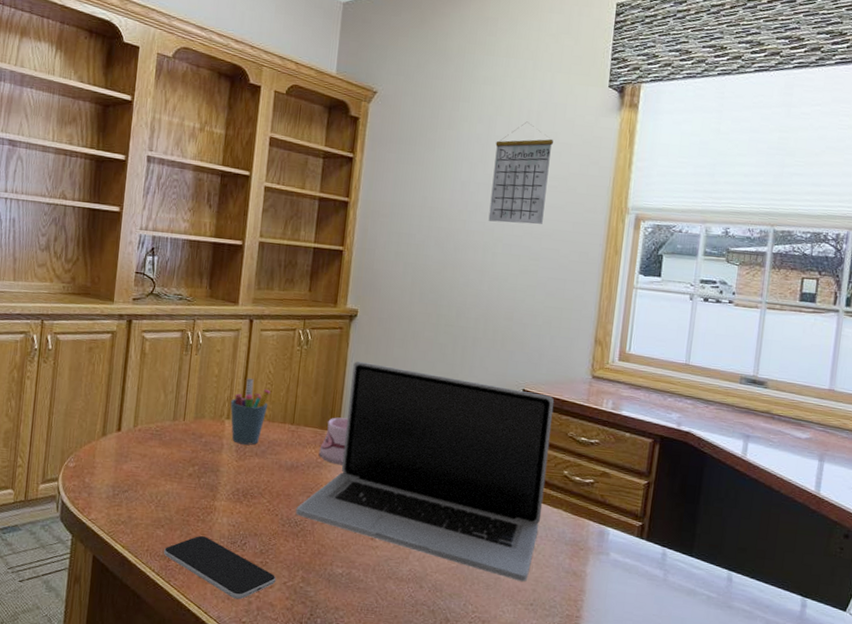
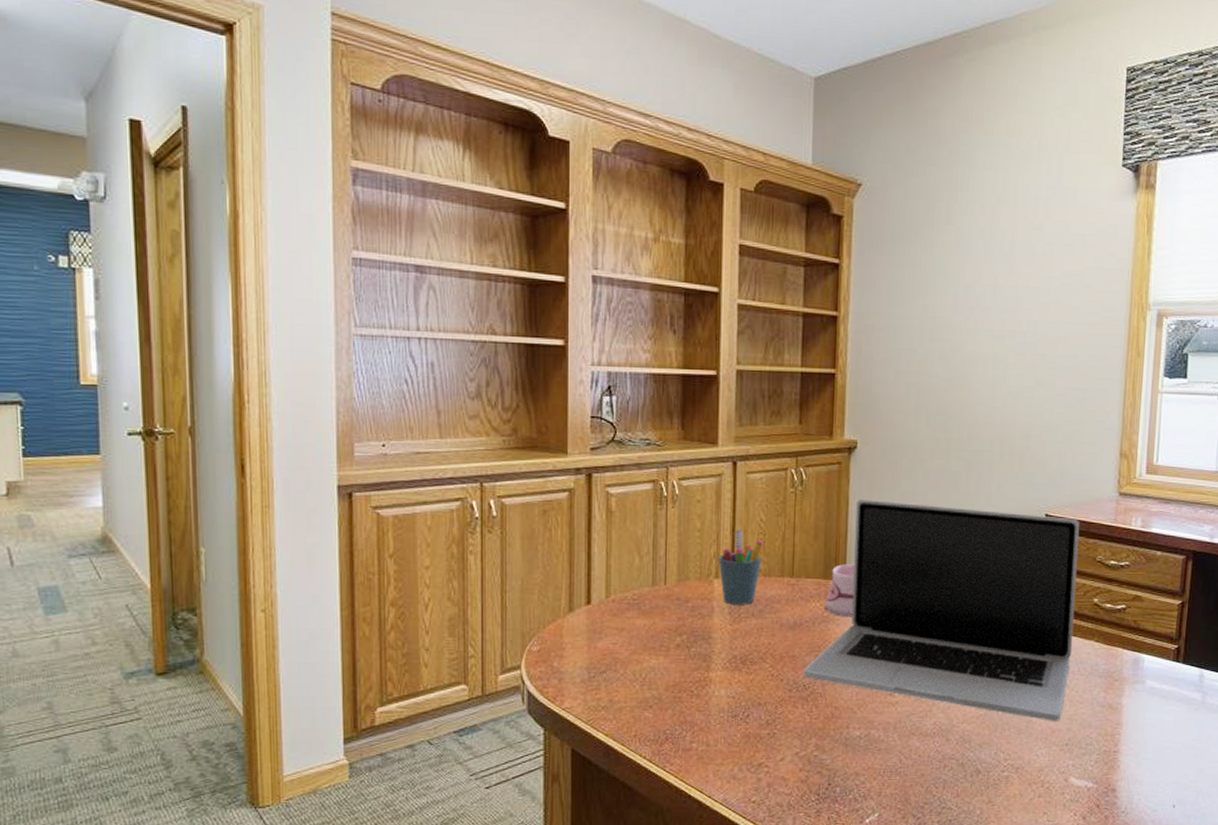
smartphone: present [164,535,276,600] -> none [655,712,787,778]
calendar: present [488,121,553,224] -> none [997,211,1064,329]

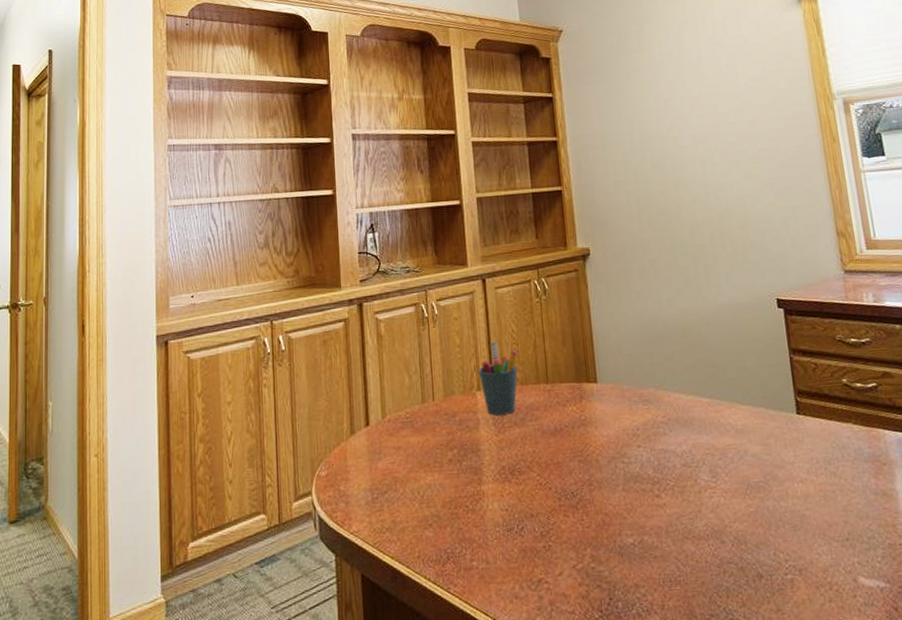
laptop: present [803,500,1080,721] -> none [569,300,836,515]
mug: present [824,564,856,617] -> none [580,365,610,419]

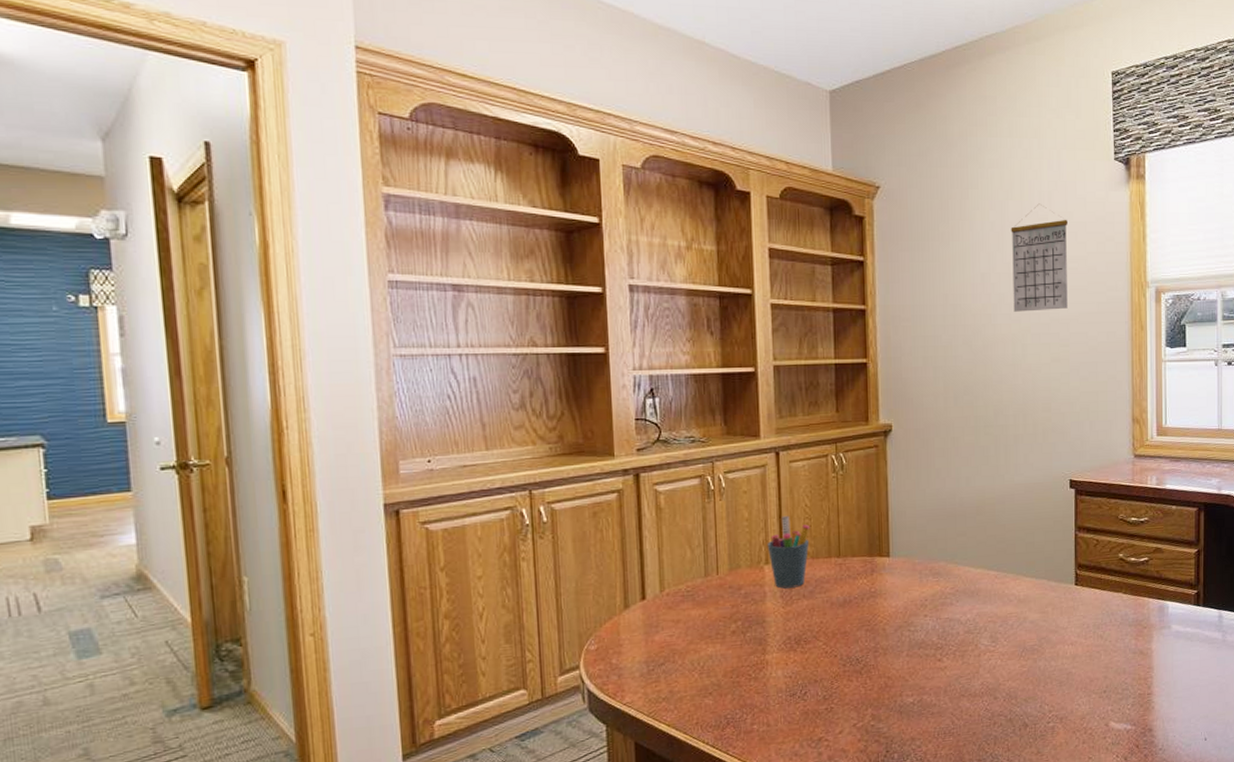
calendar: none [688,30,753,133] -> present [1011,203,1068,312]

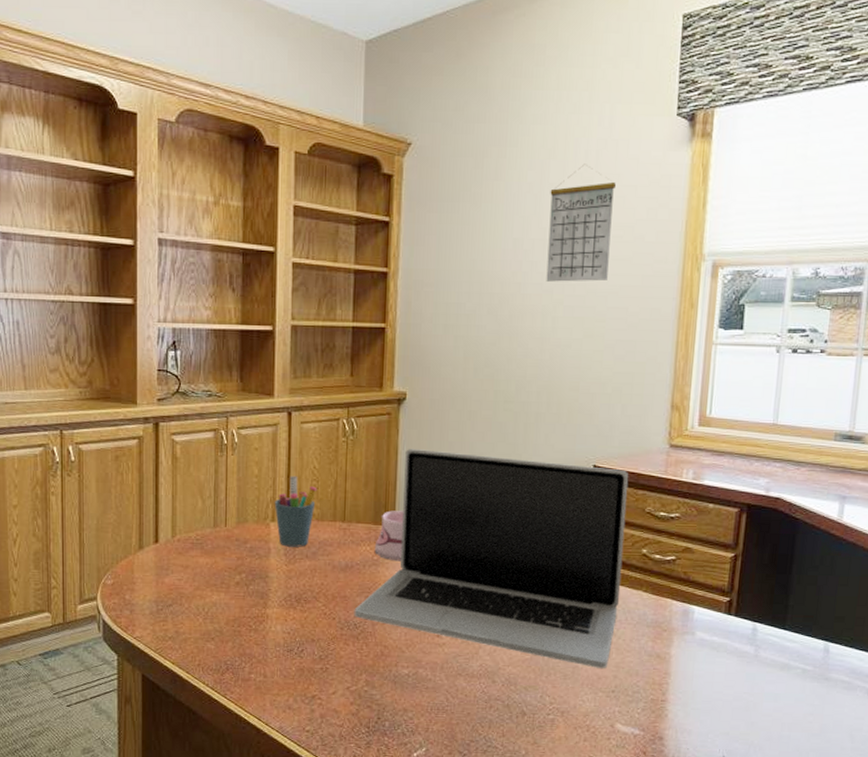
laptop: none [855,478,1103,672] -> present [354,449,628,668]
mug: none [871,540,899,591] -> present [374,510,404,562]

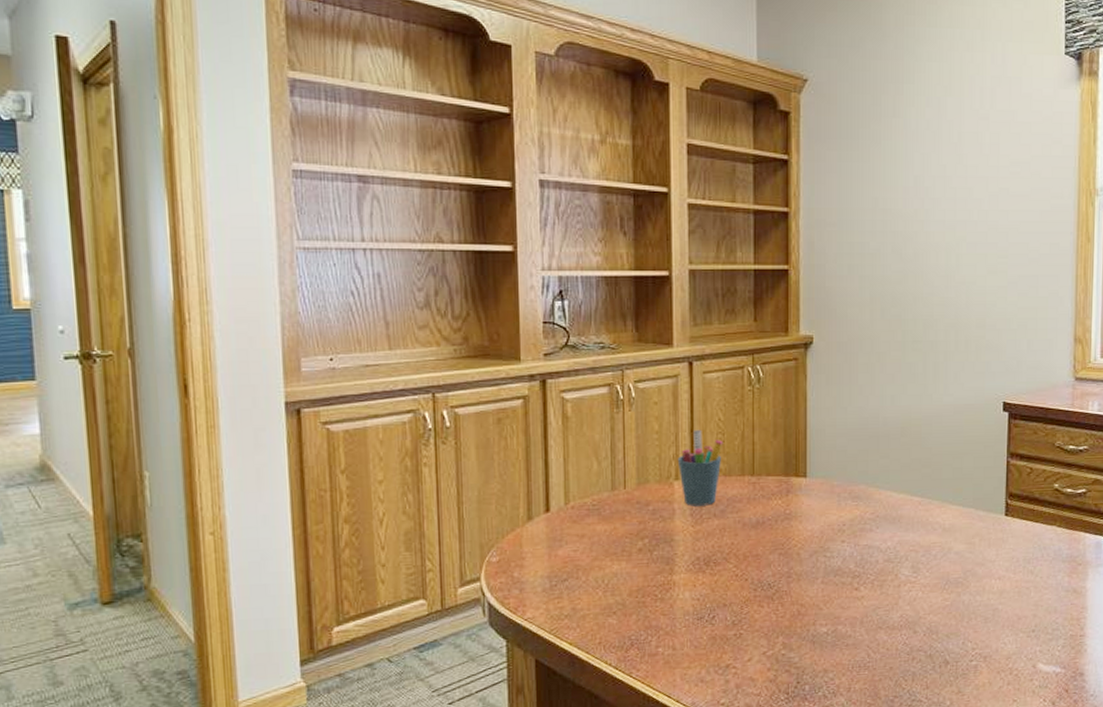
laptop: present [354,449,628,668] -> none [767,395,1038,609]
mug: present [374,510,404,562] -> none [786,460,816,514]
calendar: present [546,164,616,282] -> none [948,101,1011,219]

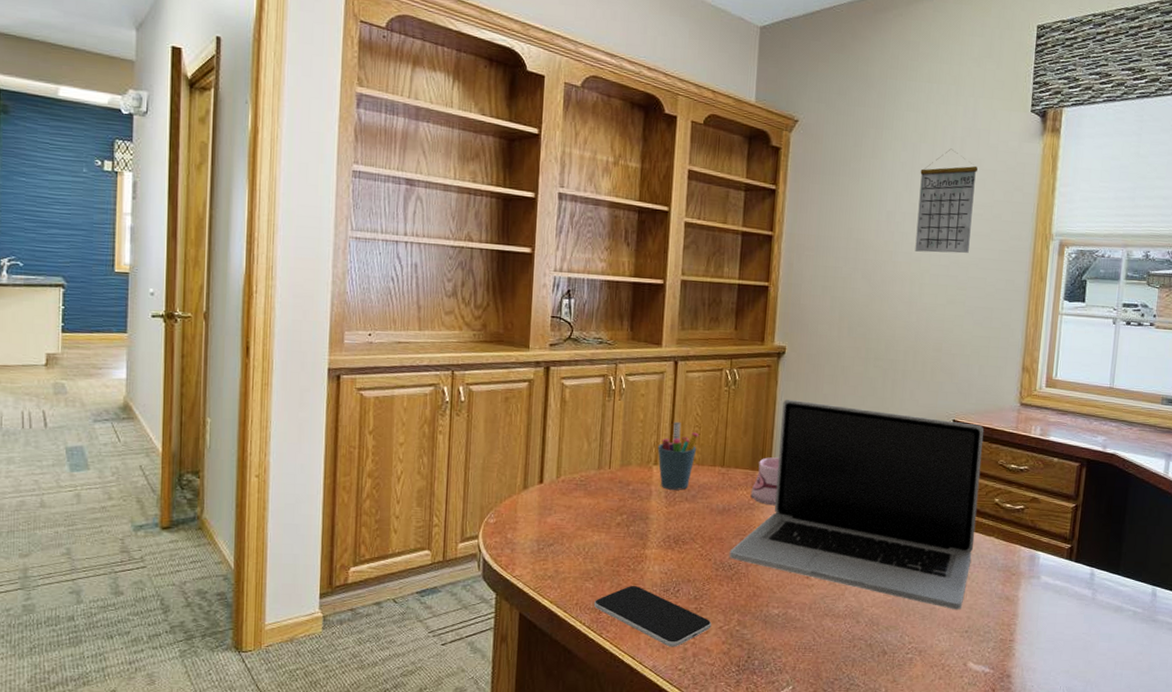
smartphone: none [620,616,754,680] -> present [594,585,712,647]
laptop: none [767,395,1038,609] -> present [729,400,984,610]
mug: none [786,460,816,514] -> present [750,457,780,506]
calendar: none [948,101,1011,219] -> present [915,148,978,254]

